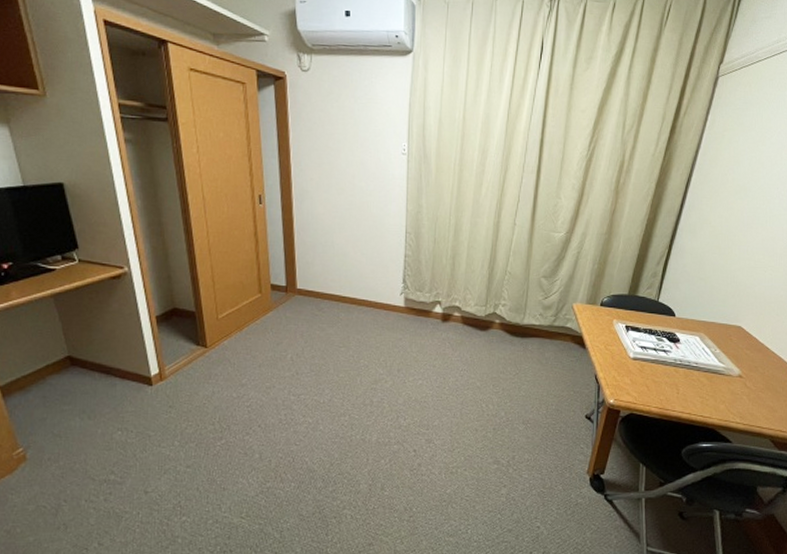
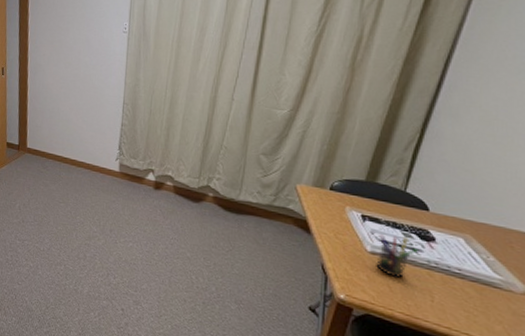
pen holder: none [637,341,668,377] -> present [376,234,418,278]

